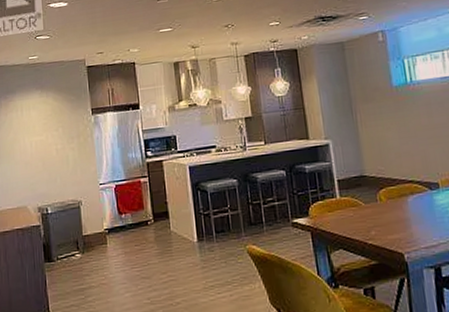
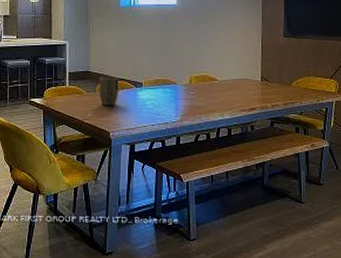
plant pot: none [378,178,408,220] -> present [99,76,119,106]

